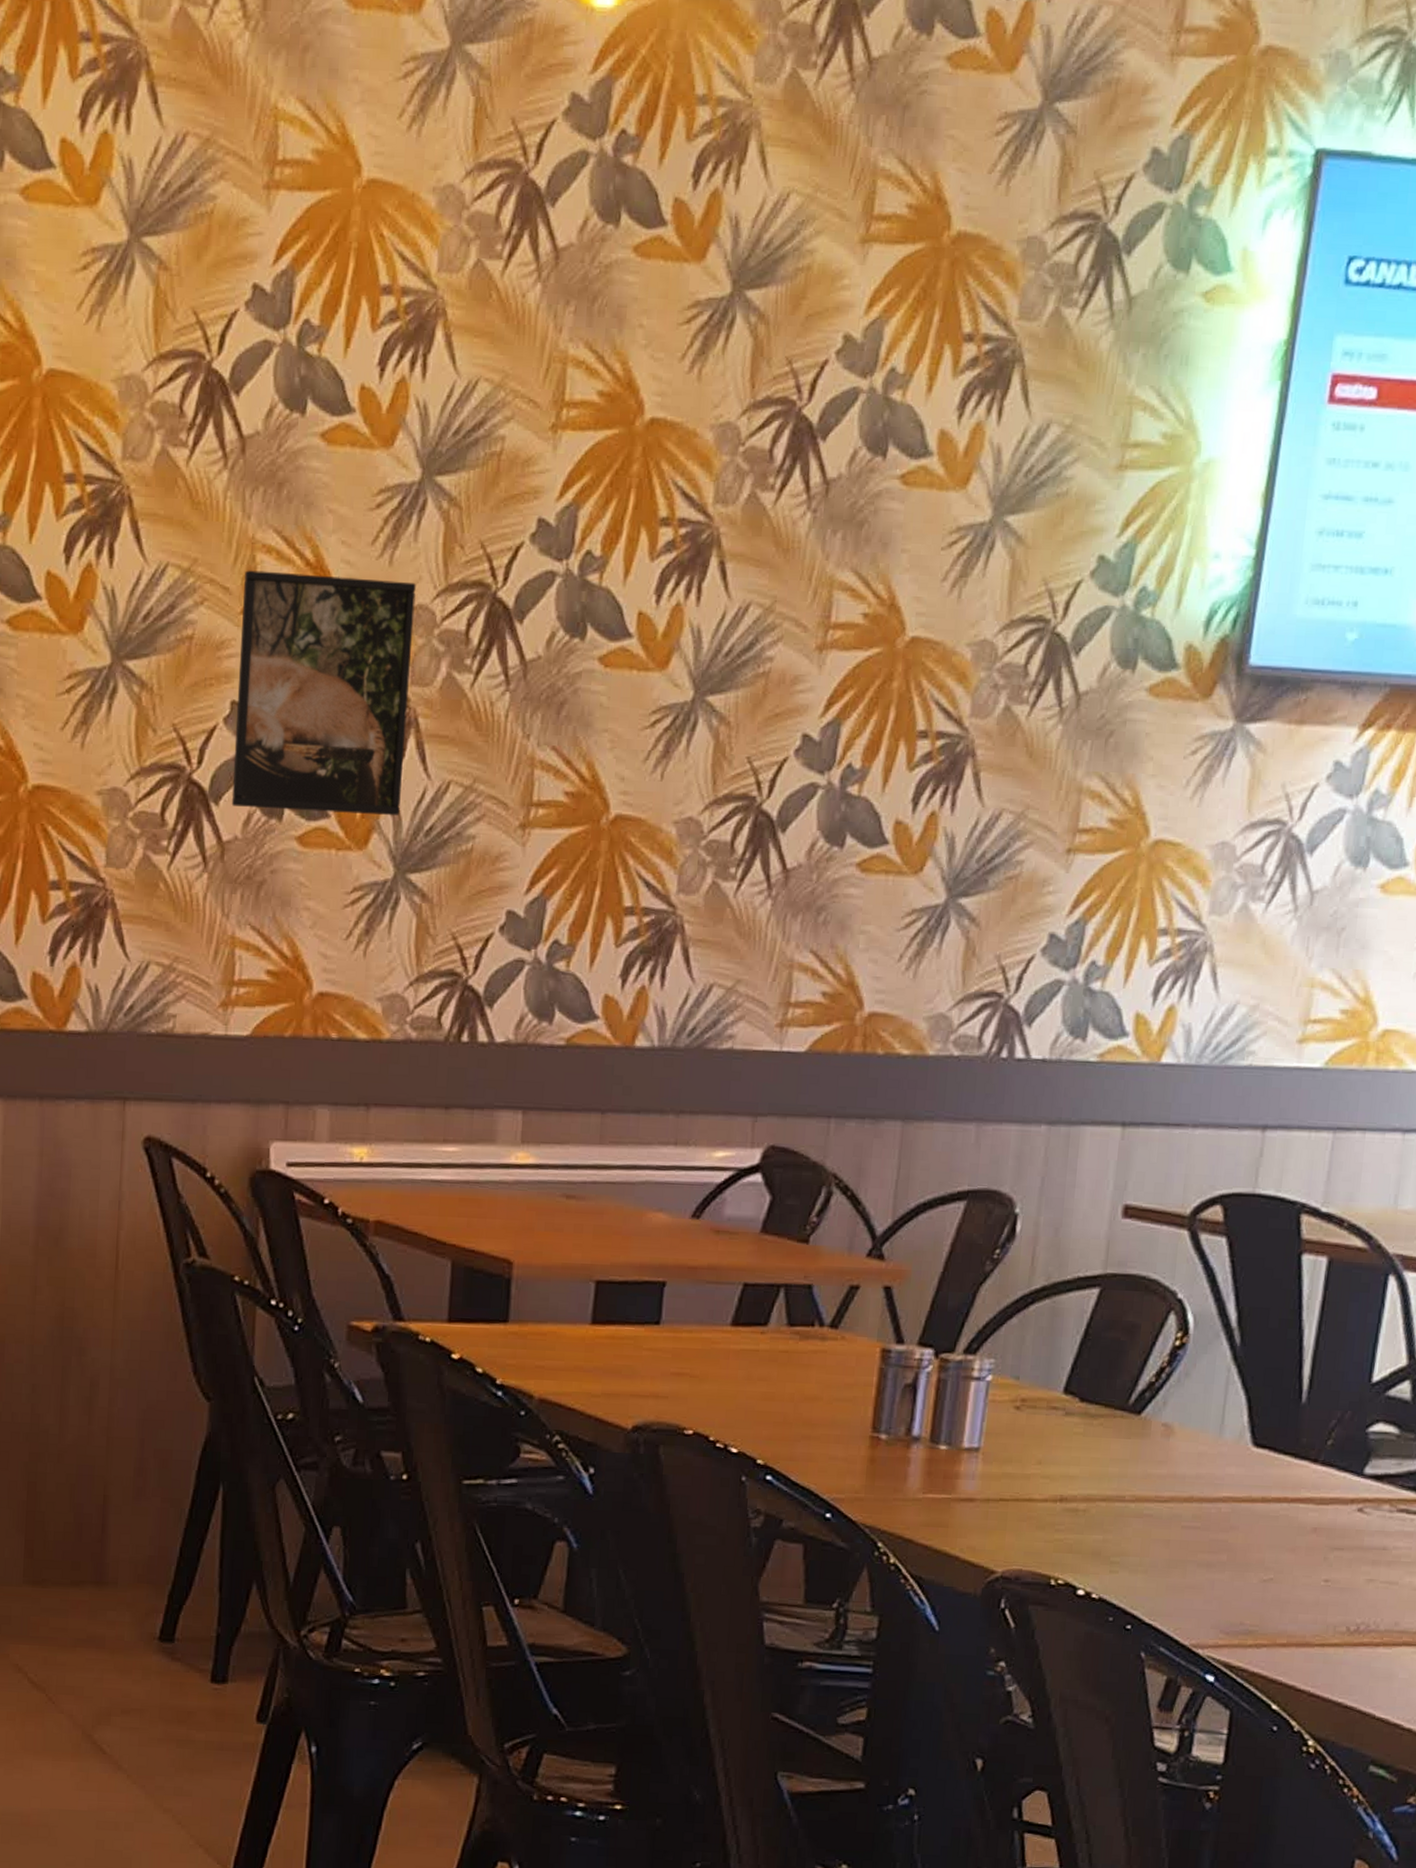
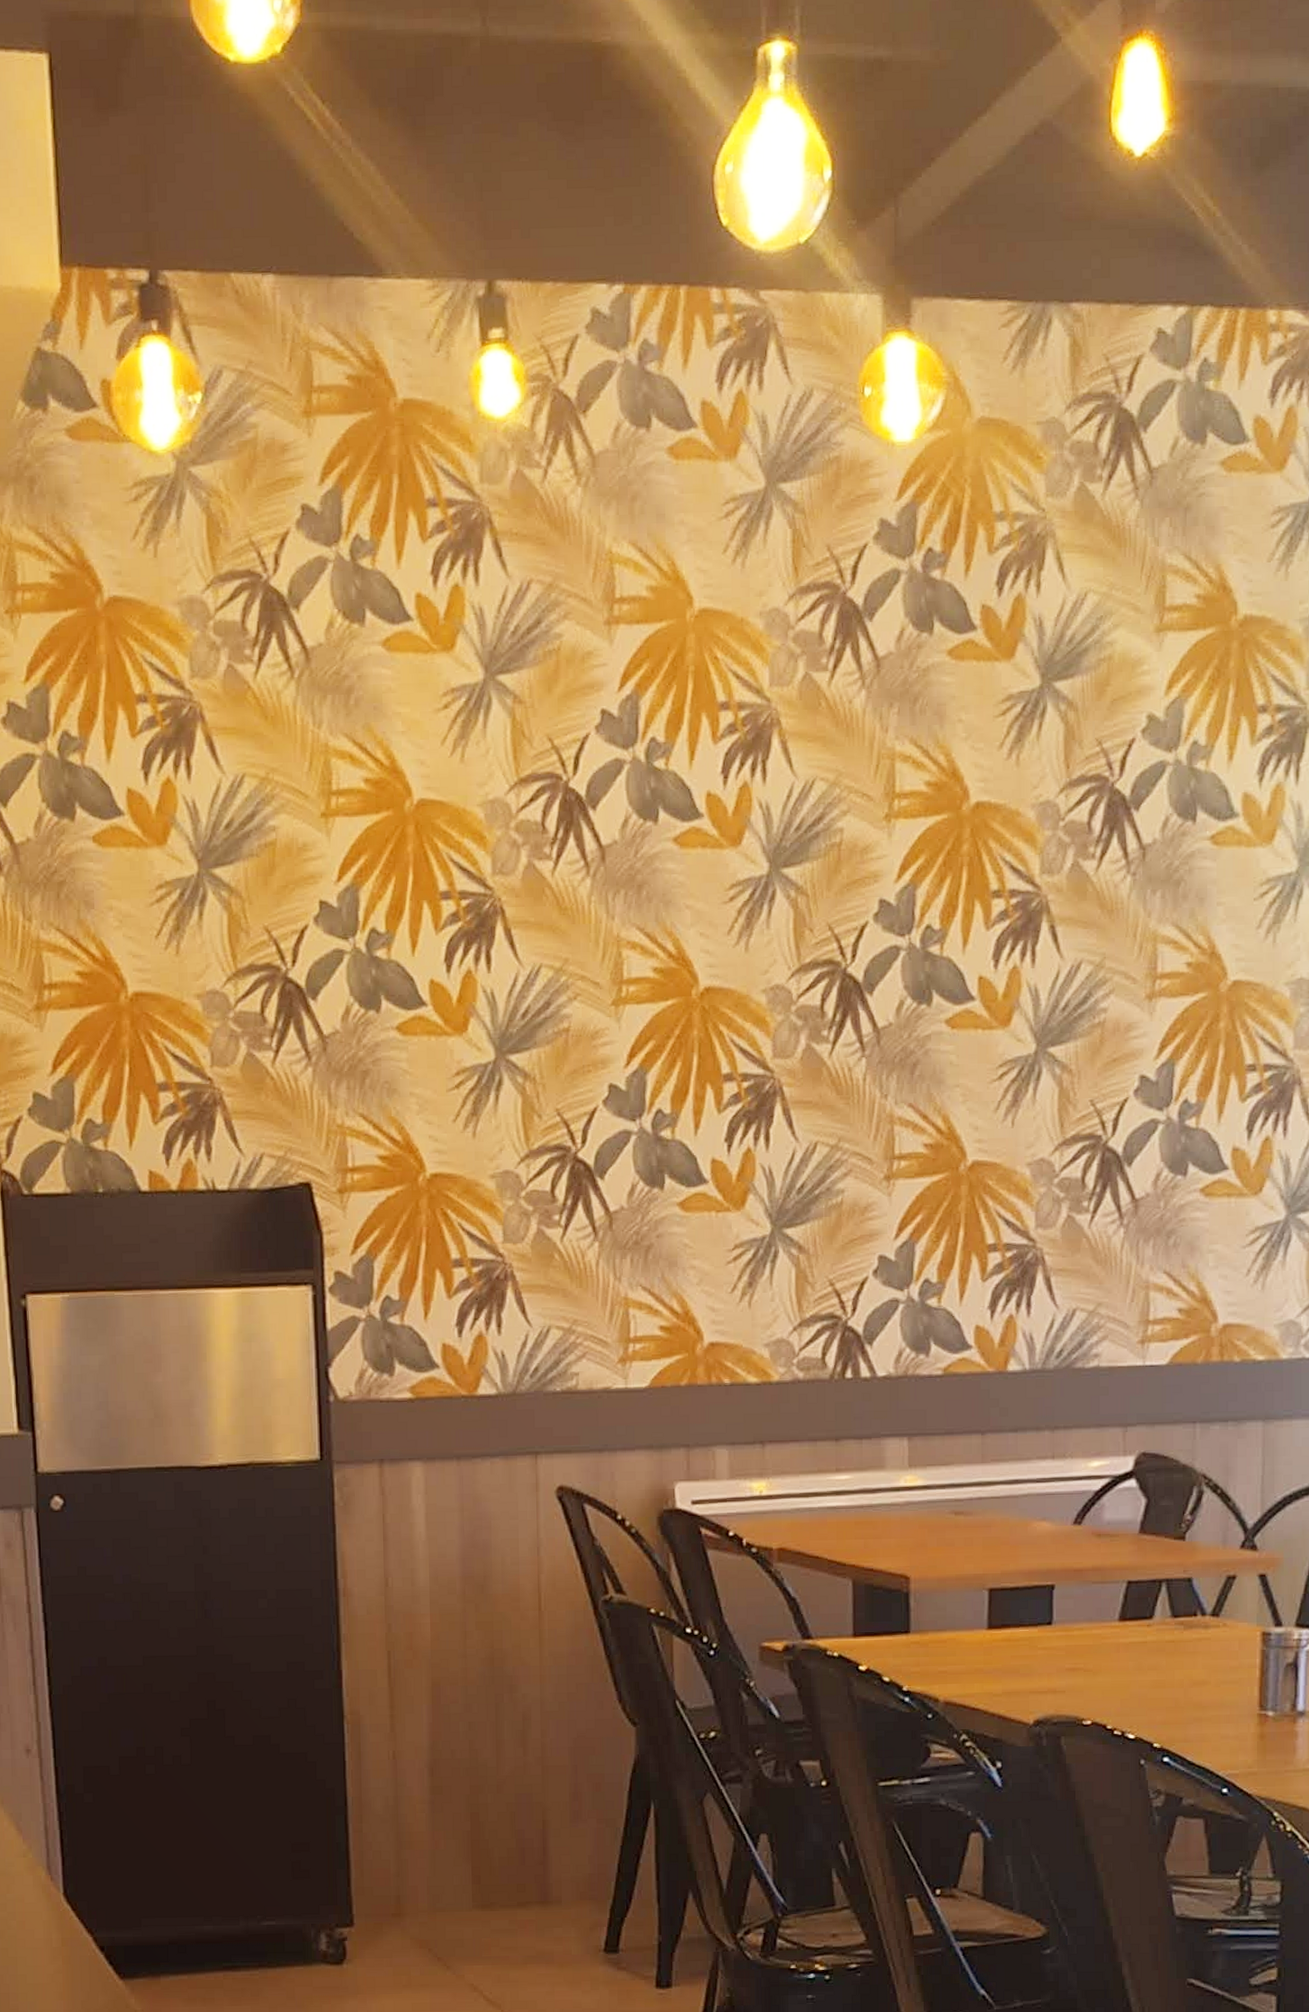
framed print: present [231,570,416,816] -> none [613,965,773,1180]

